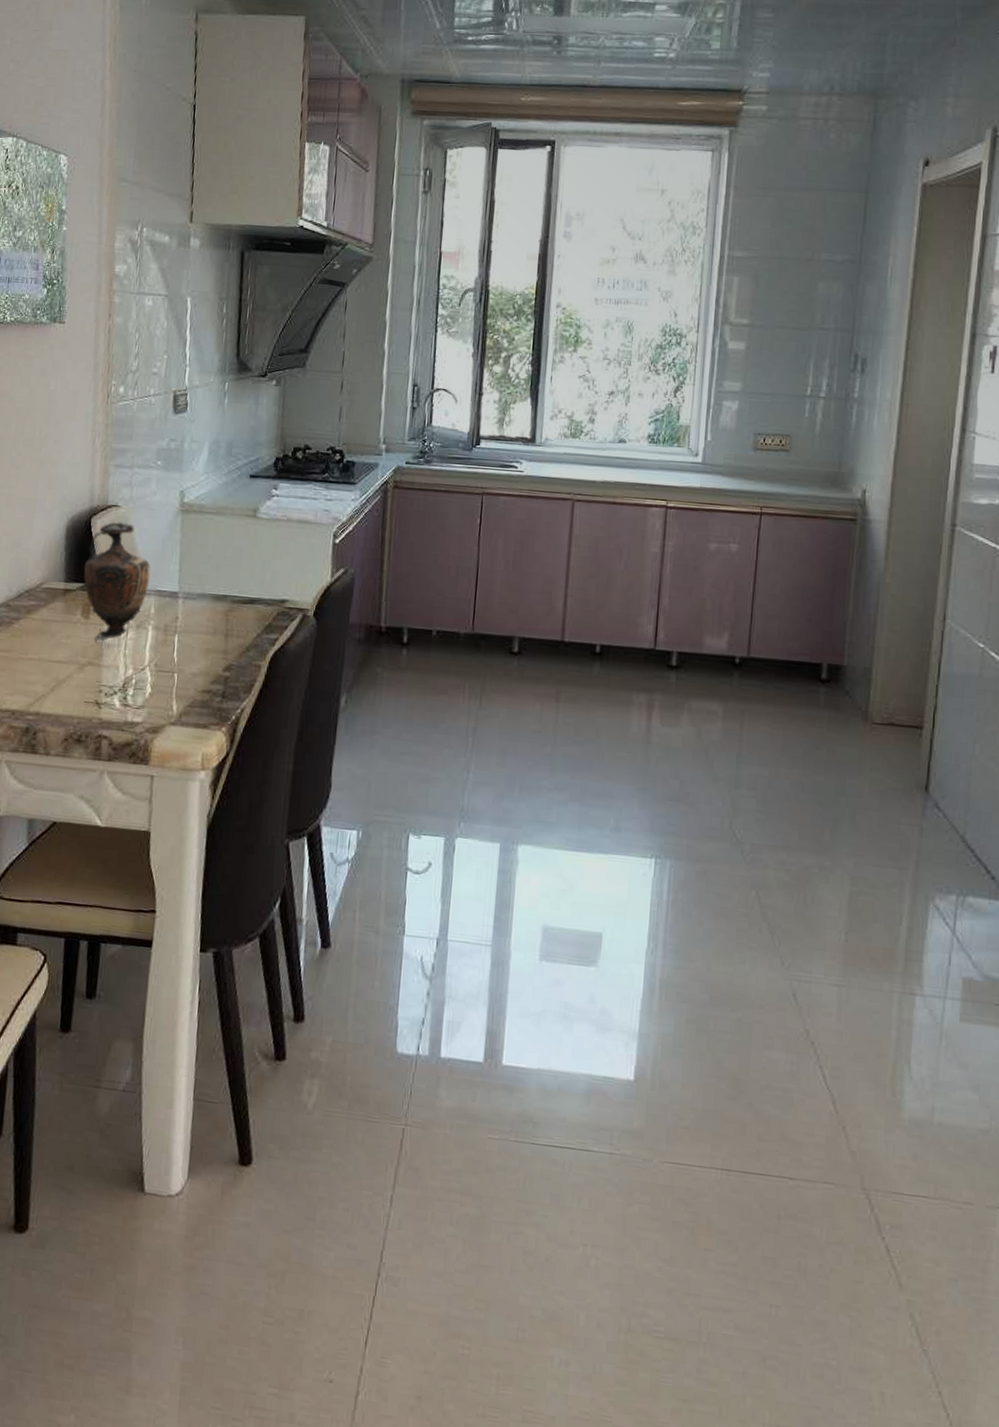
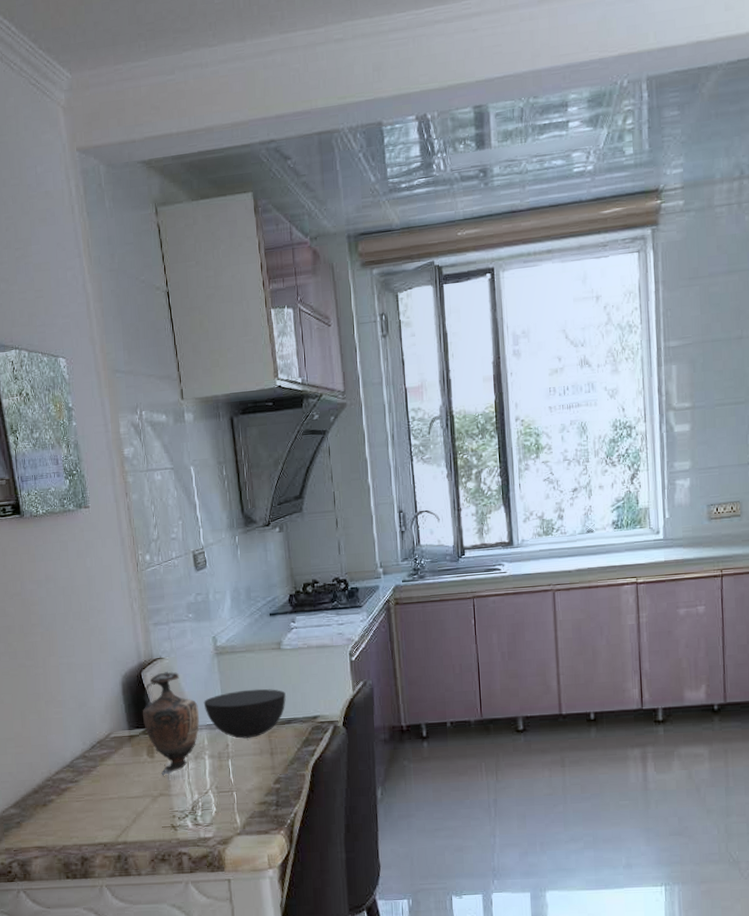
bowl: none [157,557,254,614] -> present [203,688,287,739]

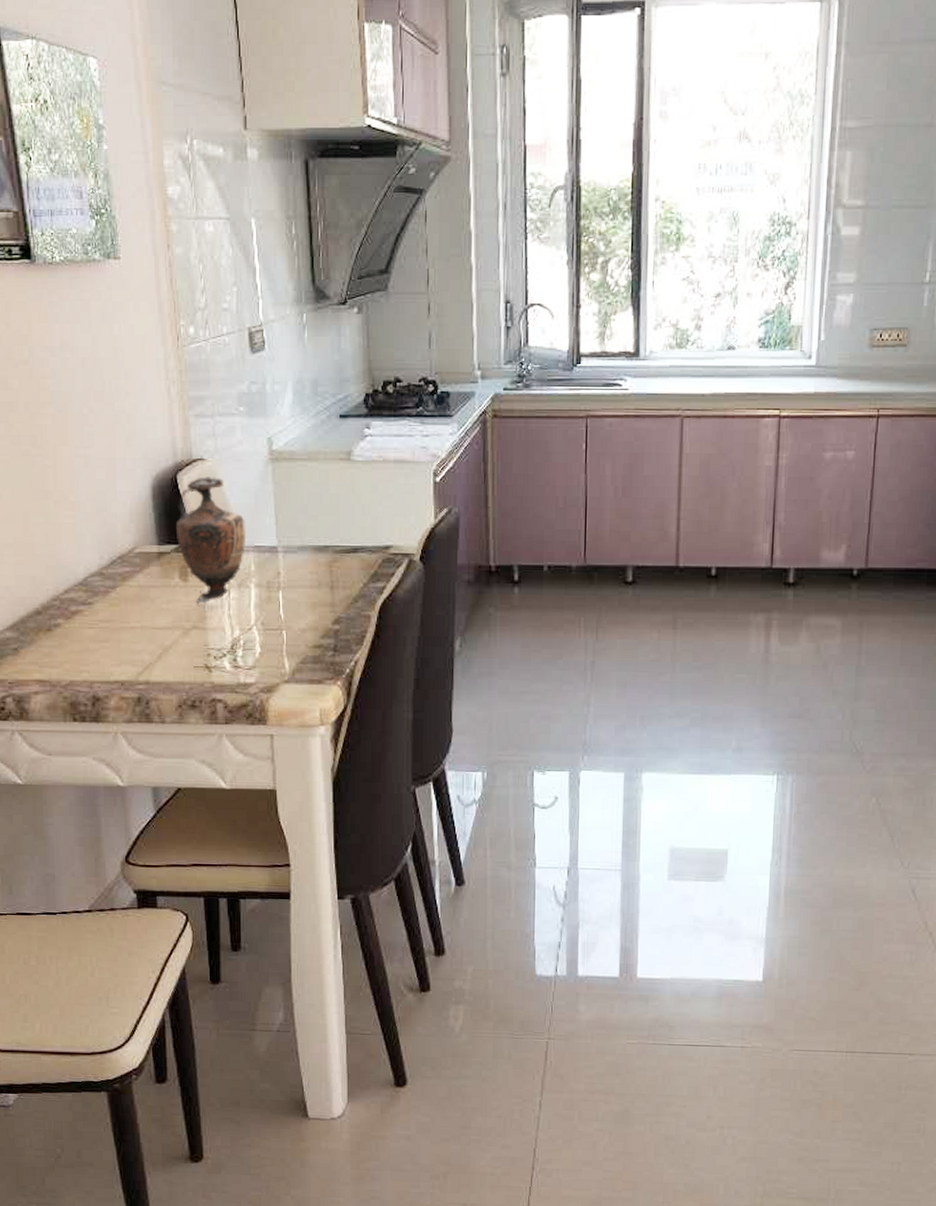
bowl: present [203,688,287,739] -> none [252,507,354,567]

